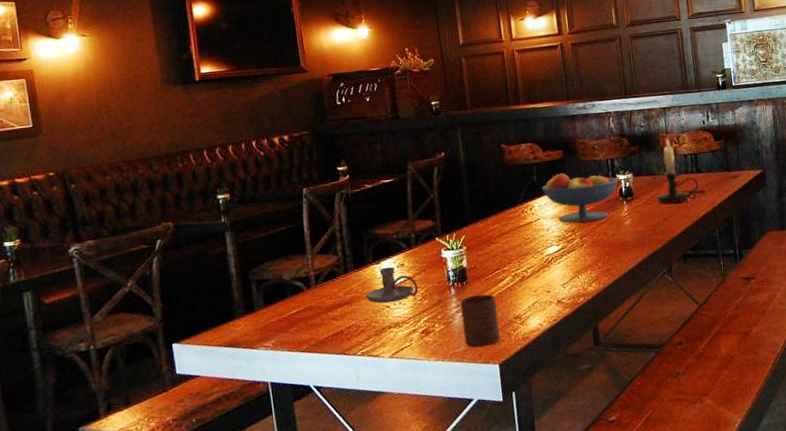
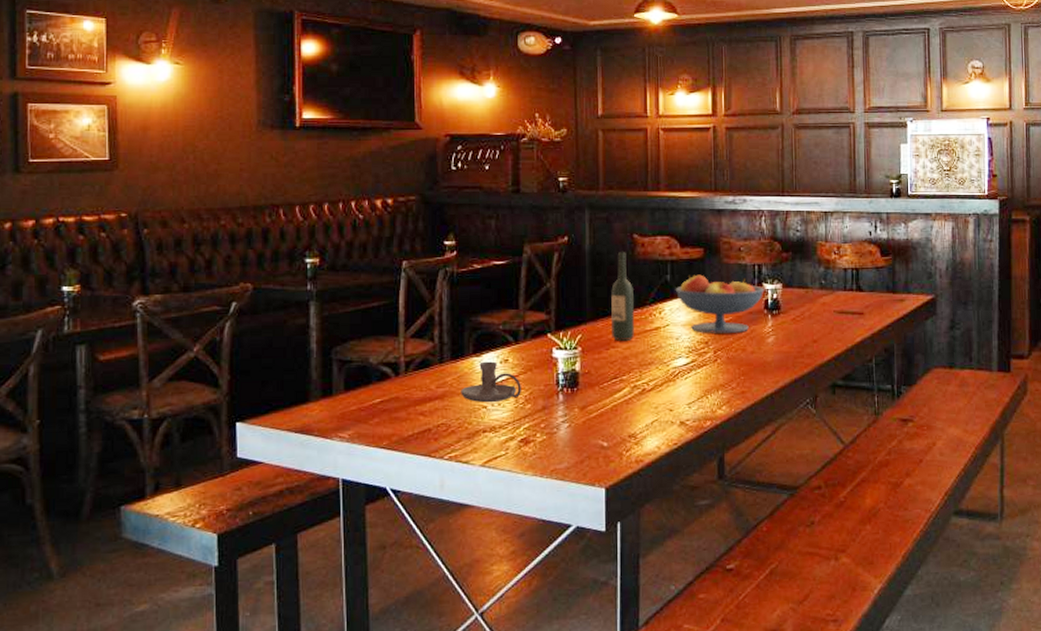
cup: present [460,294,500,348] -> none [568,405,610,466]
wine bottle: none [486,159,511,238] -> present [611,251,634,341]
candle holder: present [655,138,700,204] -> none [806,248,858,324]

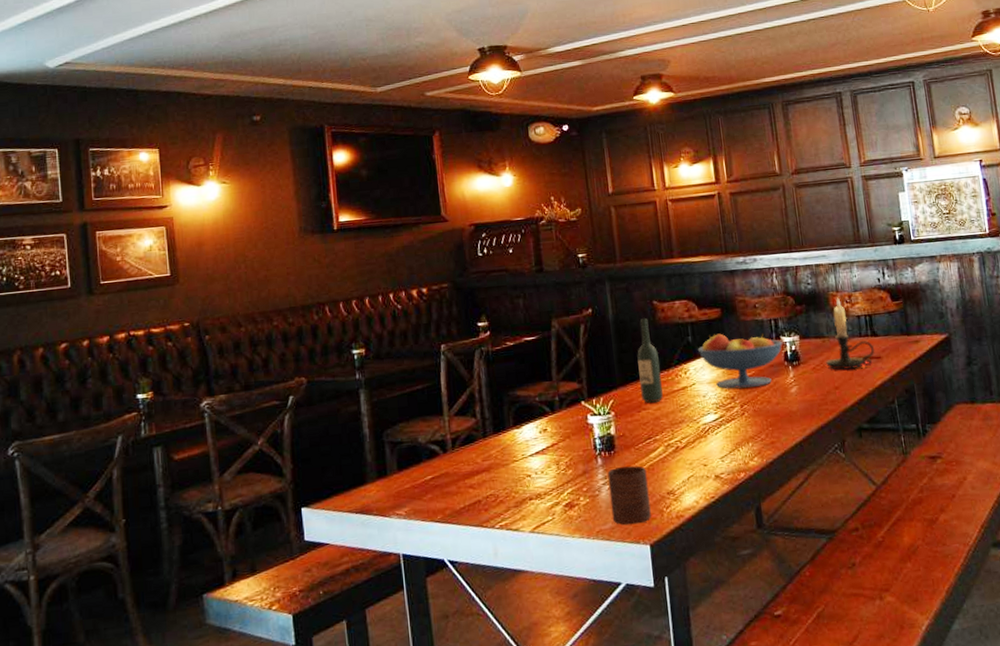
candle holder: present [461,361,521,403] -> none [505,431,562,472]
cup: none [568,405,610,466] -> present [607,466,652,526]
candle holder: none [806,248,858,324] -> present [825,297,875,370]

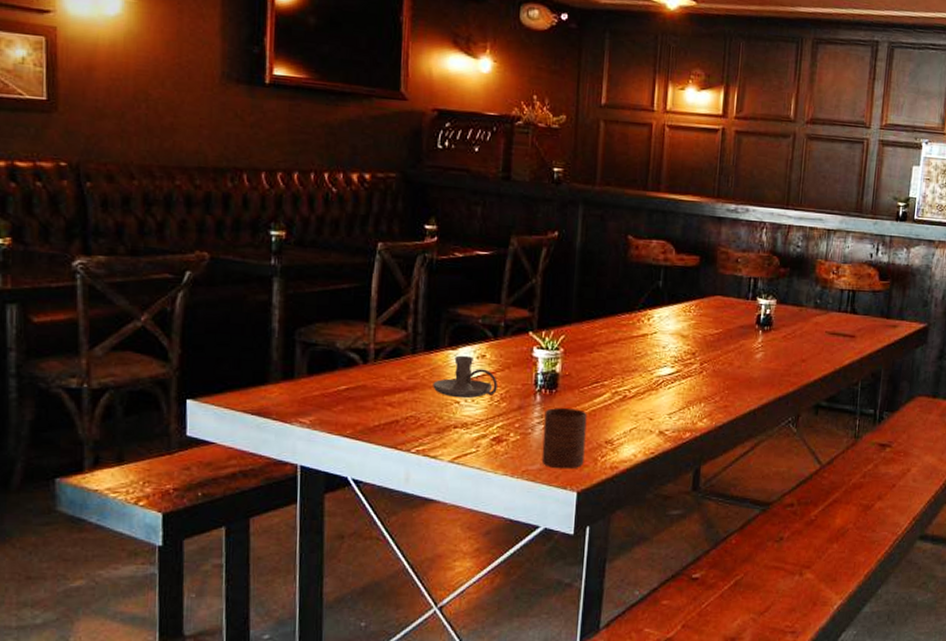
candle holder: none [505,431,562,472] -> present [433,355,498,399]
wine bottle: present [637,317,663,403] -> none [596,251,623,345]
fruit bowl: present [697,333,783,389] -> none [666,282,758,346]
candle holder: present [825,297,875,370] -> none [797,266,851,345]

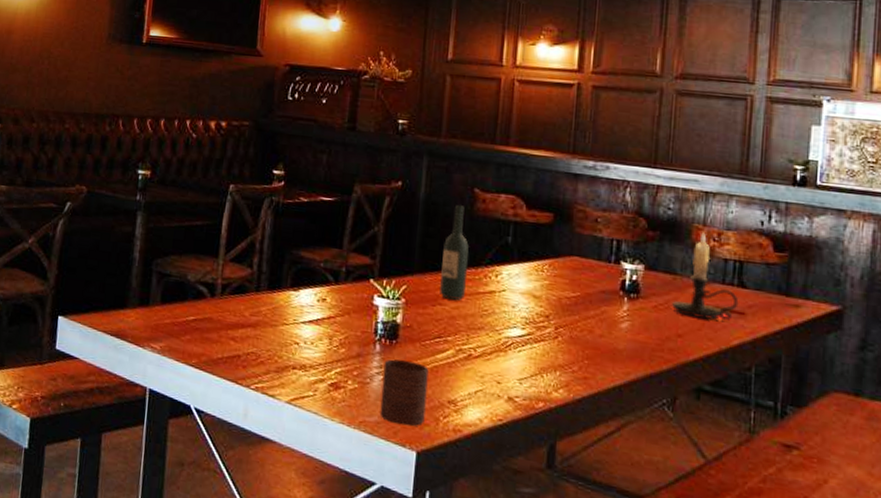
candle holder: present [433,355,498,399] -> none [274,297,337,341]
wine bottle: none [596,251,623,345] -> present [440,204,469,300]
candle holder: none [797,266,851,345] -> present [671,232,739,320]

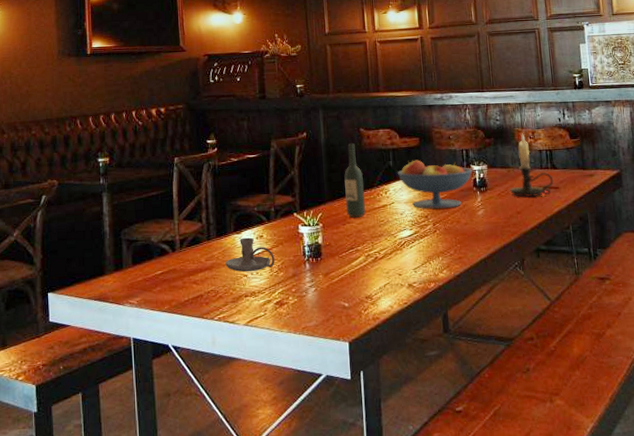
candle holder: none [274,297,337,341] -> present [225,237,275,272]
cup: present [379,359,429,427] -> none [314,272,351,324]
fruit bowl: none [516,240,622,312] -> present [397,160,473,209]

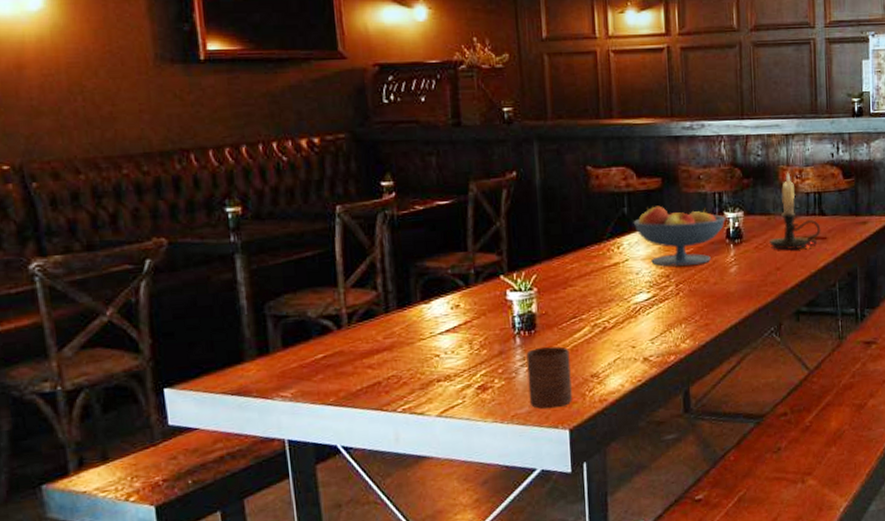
candle holder: present [225,237,275,272] -> none [410,307,476,352]
cup: none [314,272,351,324] -> present [526,346,572,409]
wine bottle: present [344,142,365,217] -> none [565,184,592,279]

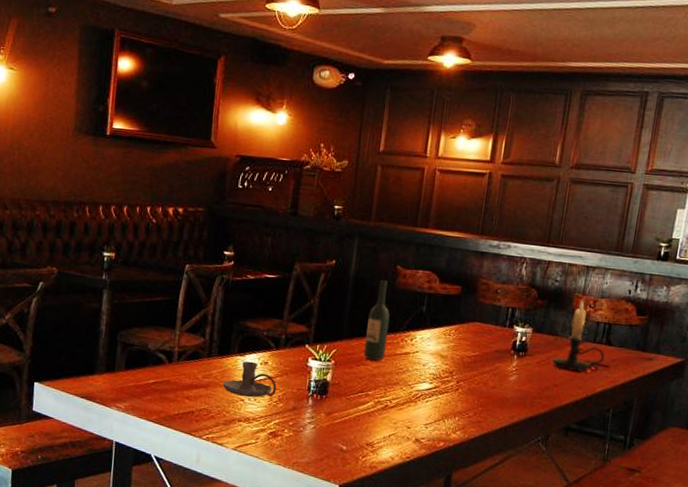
candle holder: none [410,307,476,352] -> present [223,361,277,398]
cup: present [526,346,572,409] -> none [310,411,352,465]
wine bottle: none [565,184,592,279] -> present [363,279,390,361]
fruit bowl: present [633,205,726,267] -> none [428,309,515,368]

